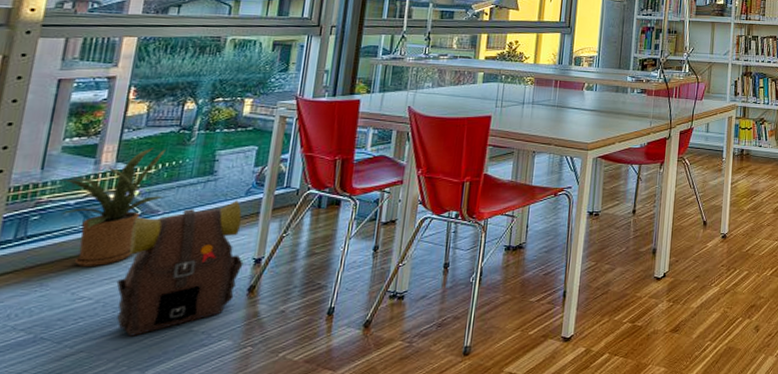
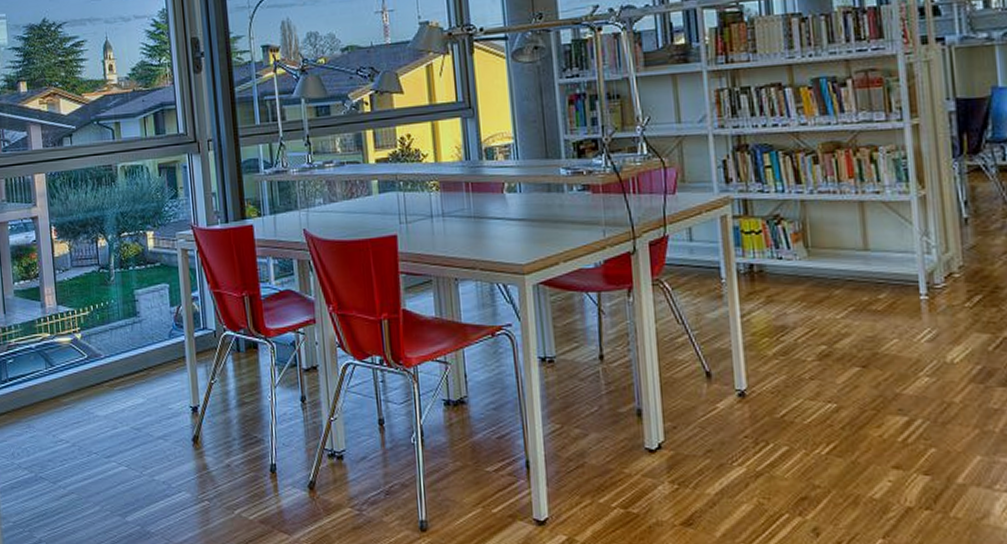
house plant: present [61,148,166,267] -> none [20,289,102,410]
backpack: present [116,200,244,337] -> none [83,343,183,482]

